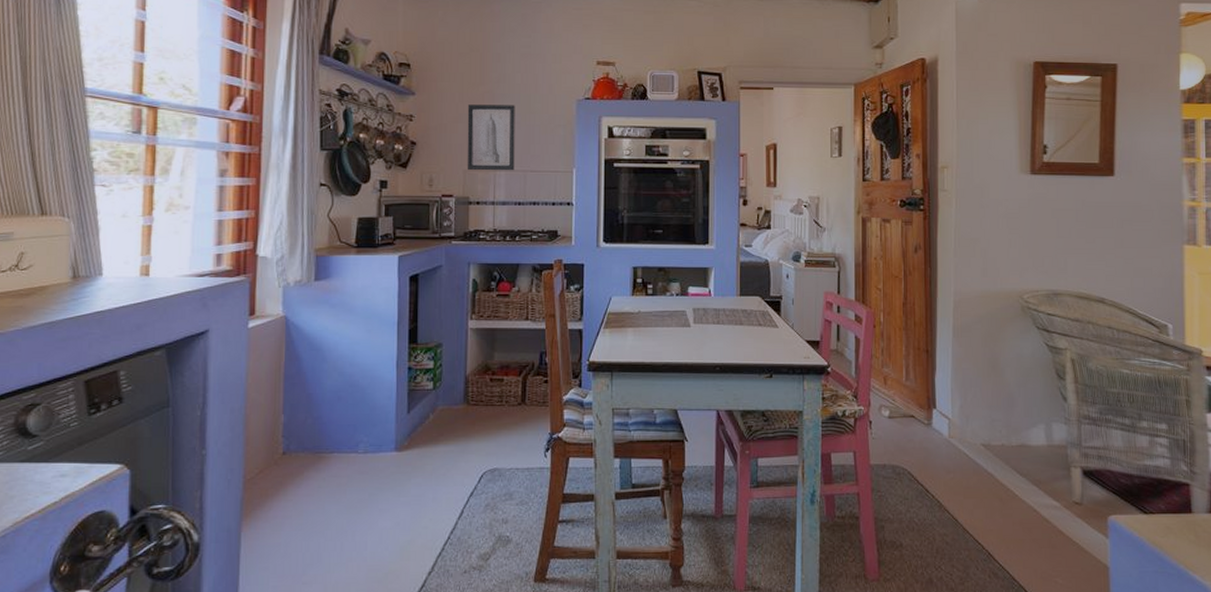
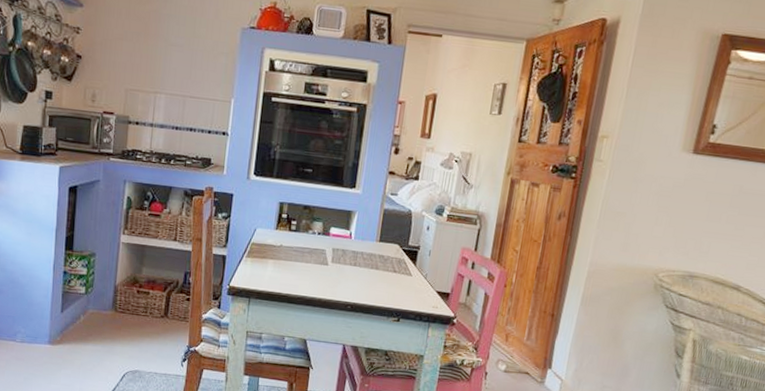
wall art: present [467,104,515,171] -> none [129,22,180,95]

